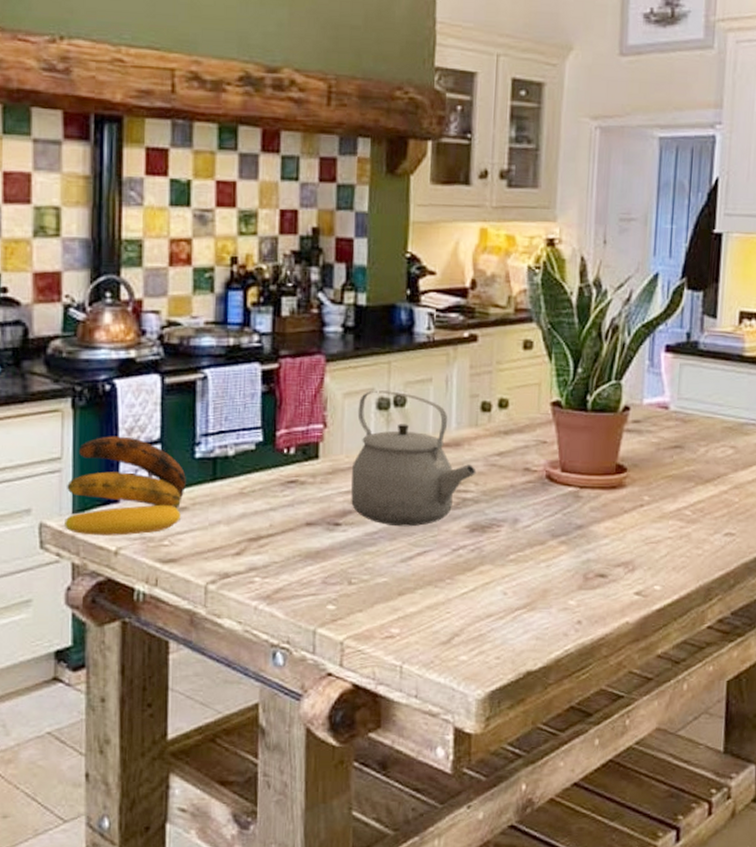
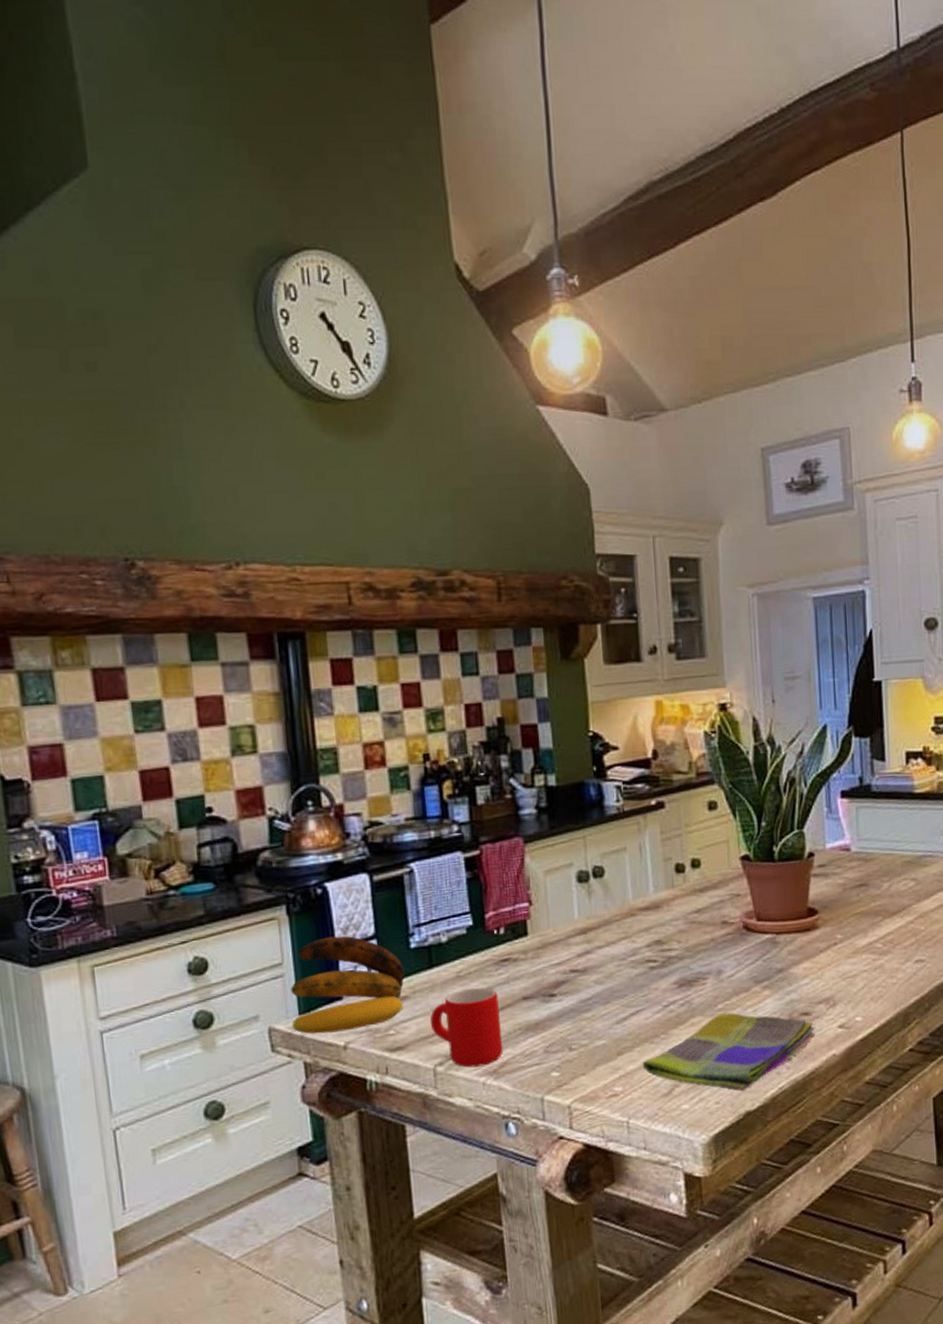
mug: none [206,507,281,590] -> present [430,988,503,1068]
tea kettle: present [351,390,477,527] -> none [559,863,678,991]
dish towel: none [423,565,610,649] -> present [642,1012,816,1092]

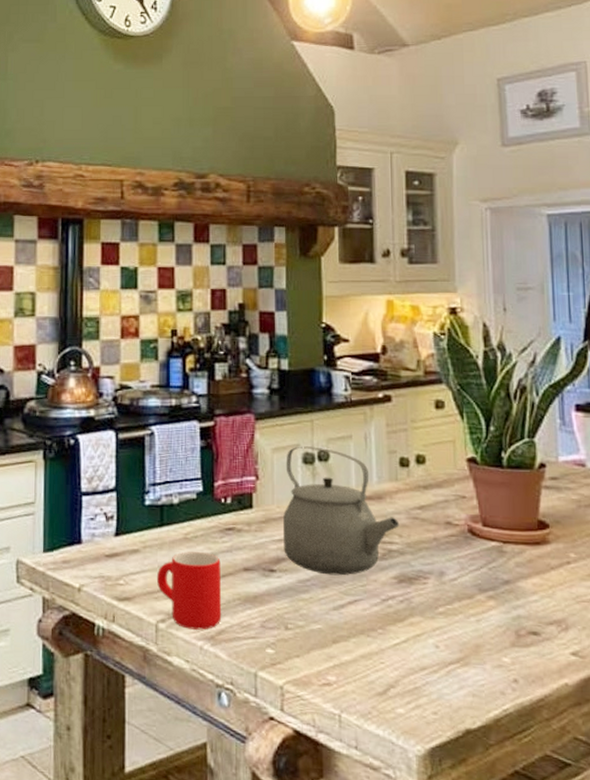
banana: present [291,935,405,1034] -> none [37,484,138,574]
tea kettle: none [559,863,678,991] -> present [283,446,400,576]
dish towel: present [642,1012,816,1092] -> none [357,617,546,706]

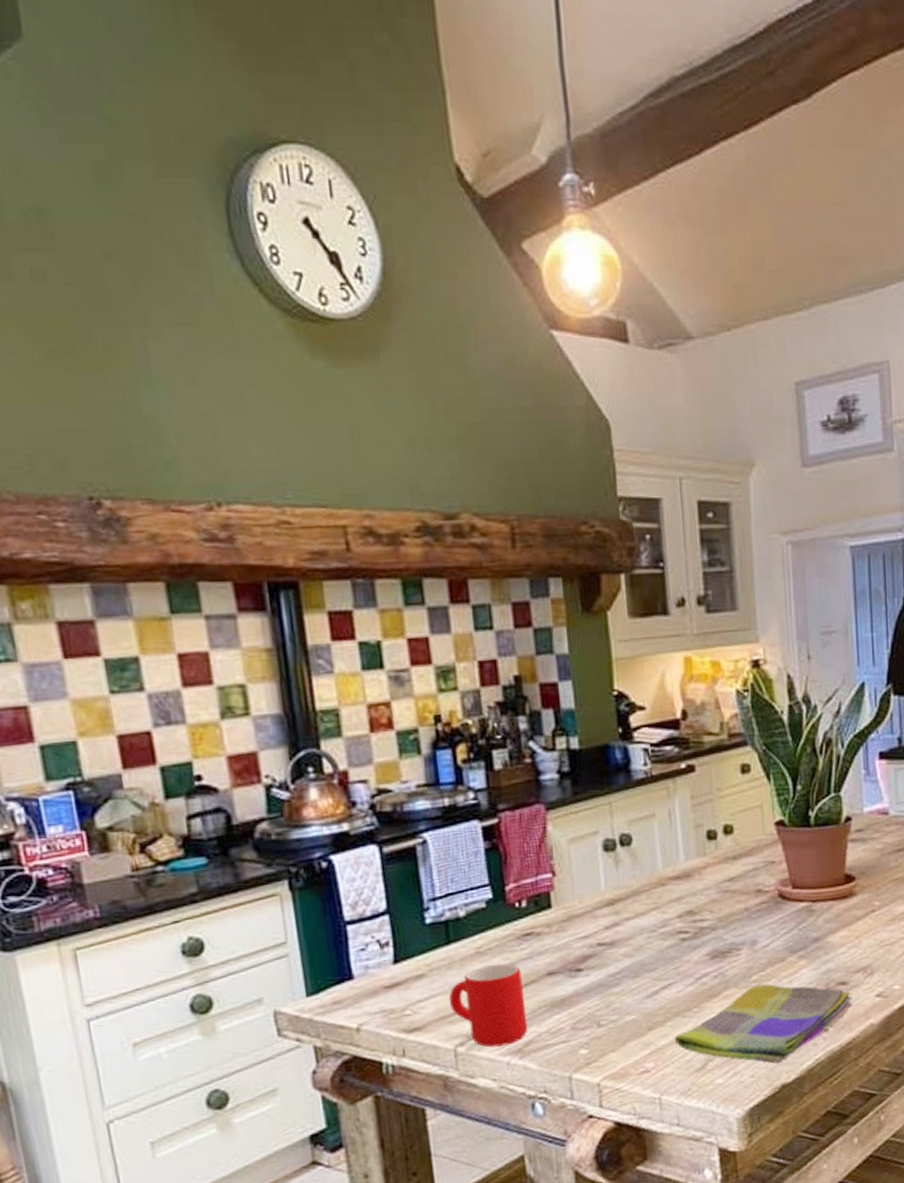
tea kettle: present [283,446,400,576] -> none [584,831,710,964]
dish towel: none [357,617,546,706] -> present [674,984,853,1064]

